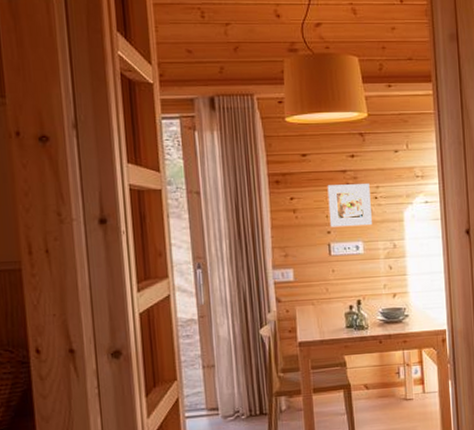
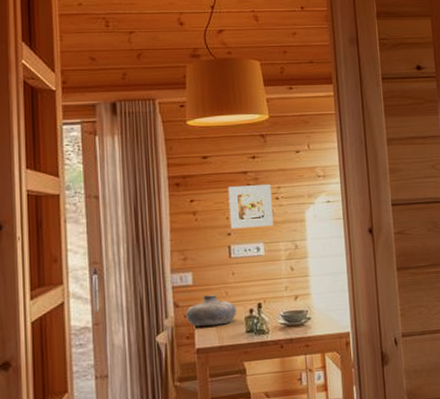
vase: none [288,290,337,322] -> present [186,294,236,327]

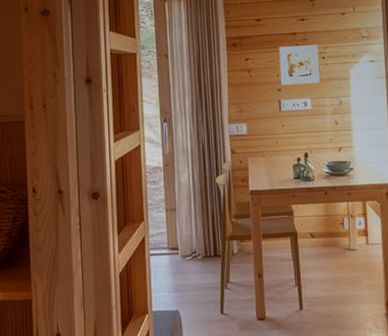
vase: present [186,294,236,327] -> none [241,143,285,172]

